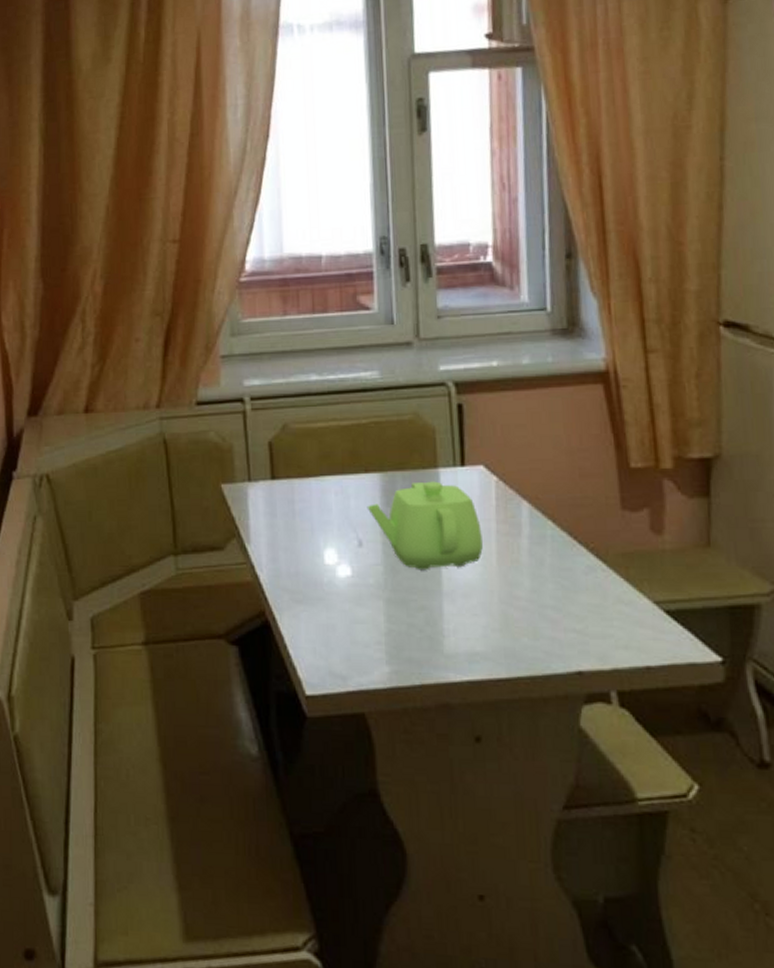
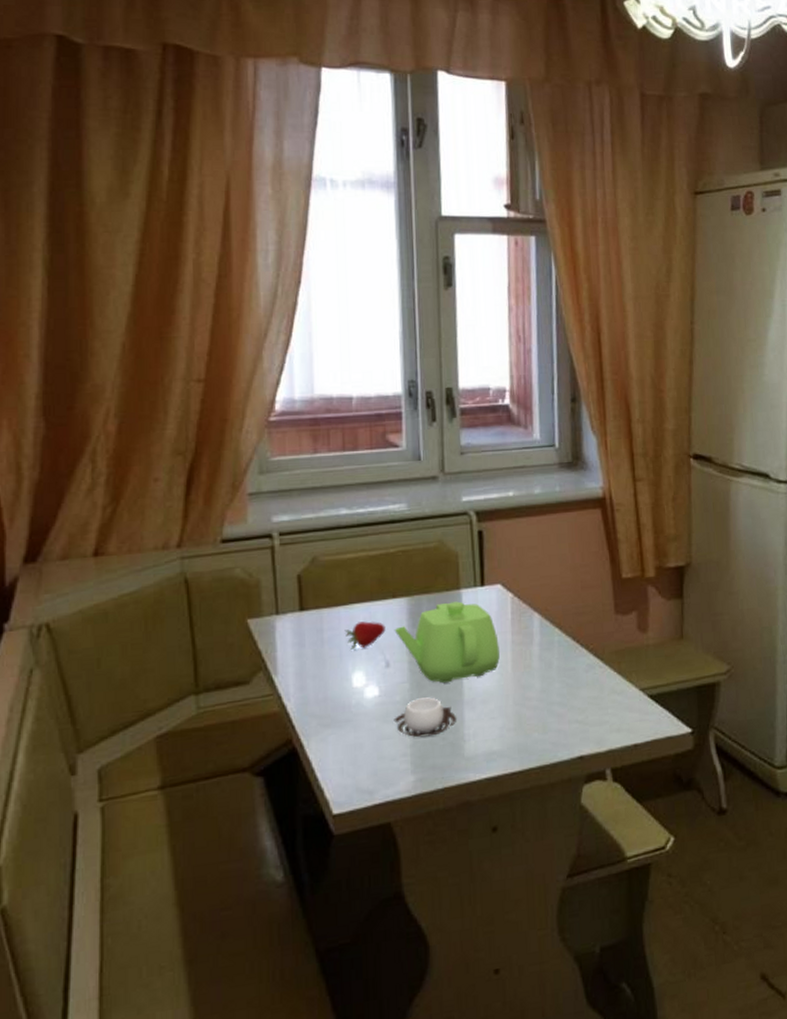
fruit: none [316,495,358,526] -> present [344,621,386,651]
cup: none [367,584,434,626] -> present [393,697,456,738]

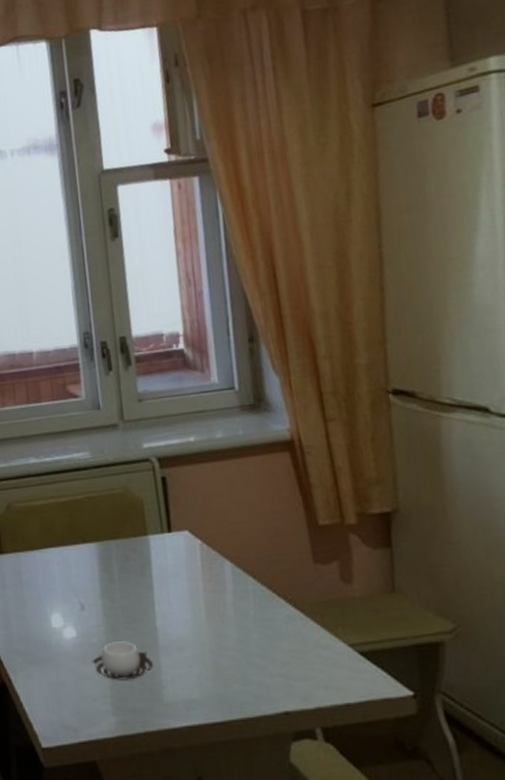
fruit: present [344,621,386,651] -> none [40,565,79,593]
teapot: present [394,601,500,684] -> none [86,547,193,629]

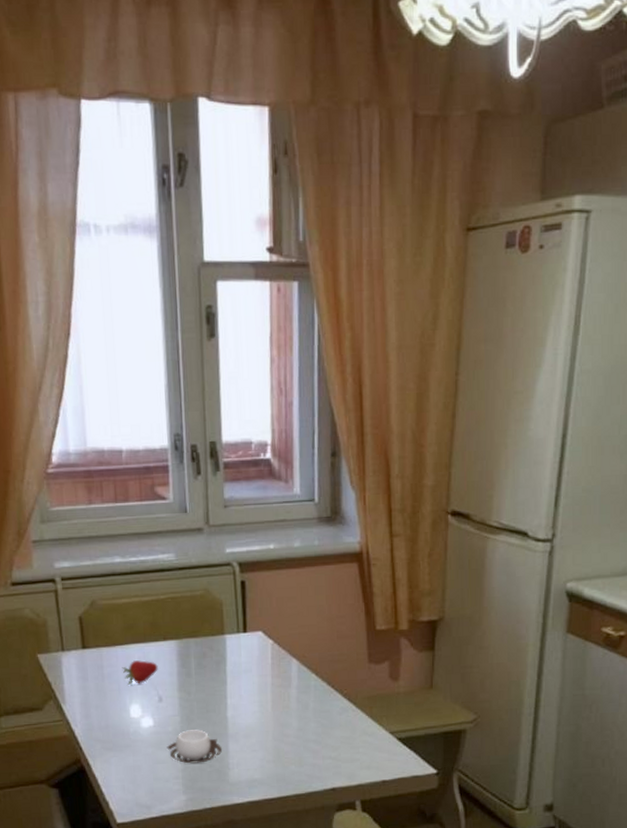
fruit: none [40,565,79,593] -> present [122,660,158,686]

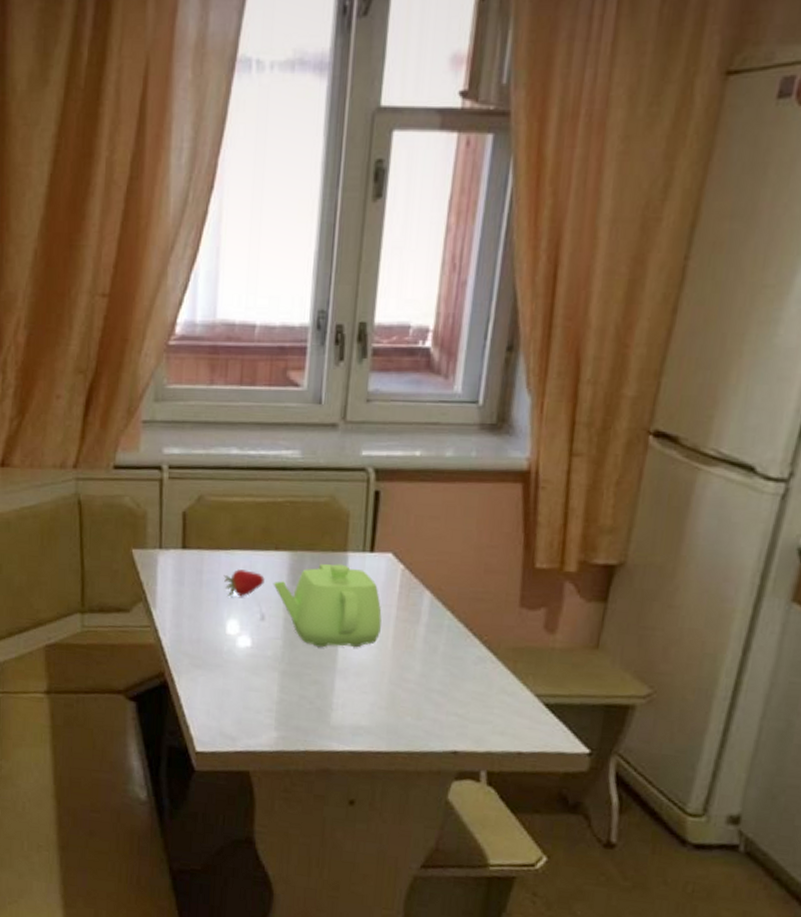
teapot: none [165,645,261,718] -> present [273,563,382,648]
cup: present [167,729,222,764] -> none [263,657,326,698]

